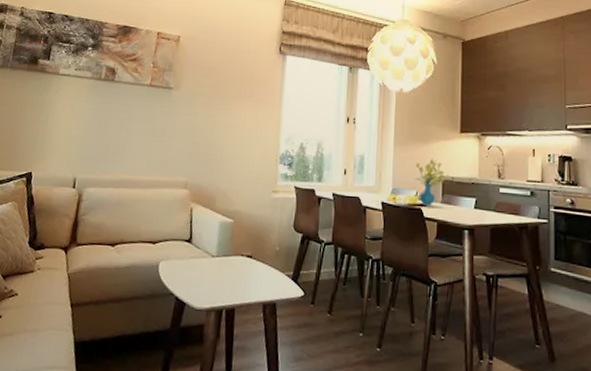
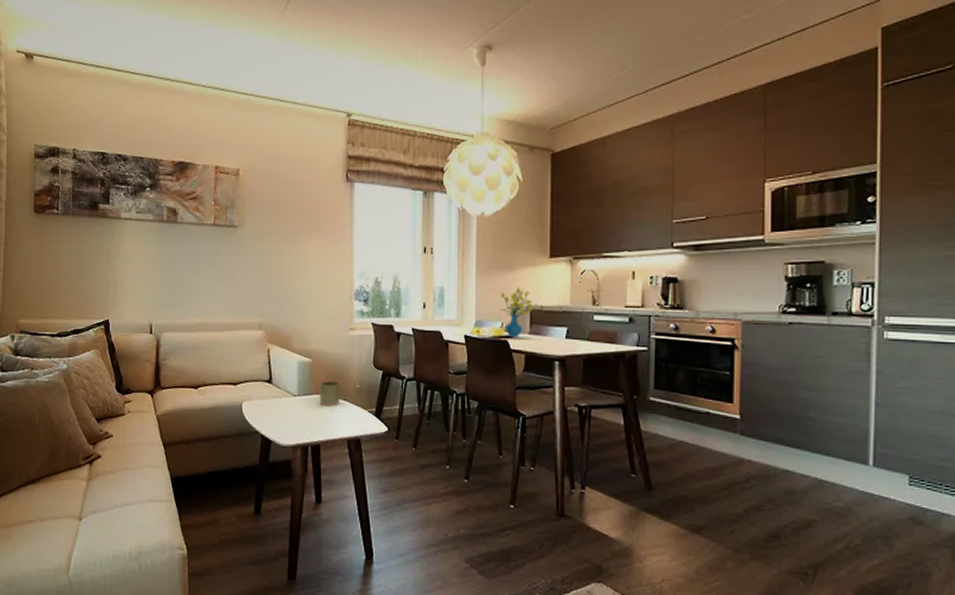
mug: none [238,242,267,269] -> present [319,381,347,407]

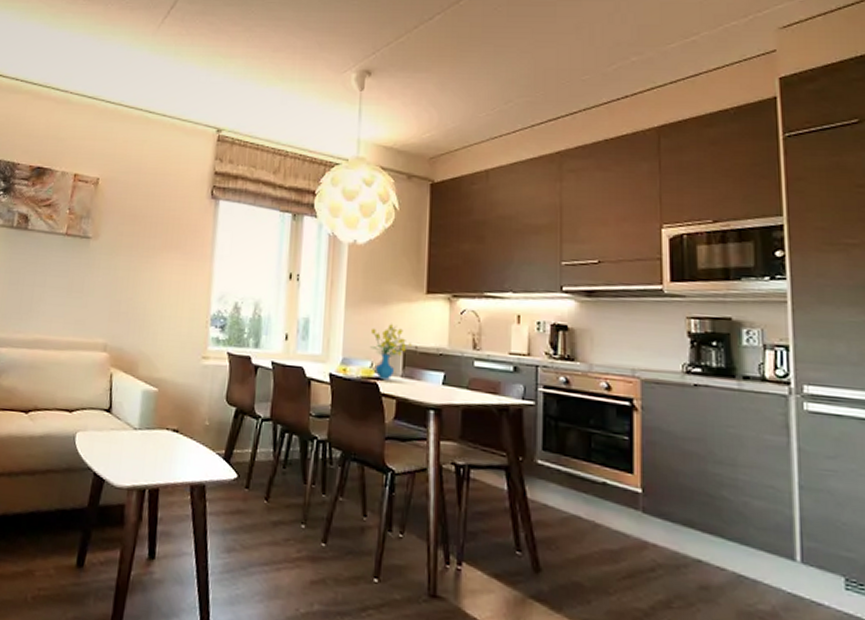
mug: present [319,381,347,407] -> none [162,414,195,445]

